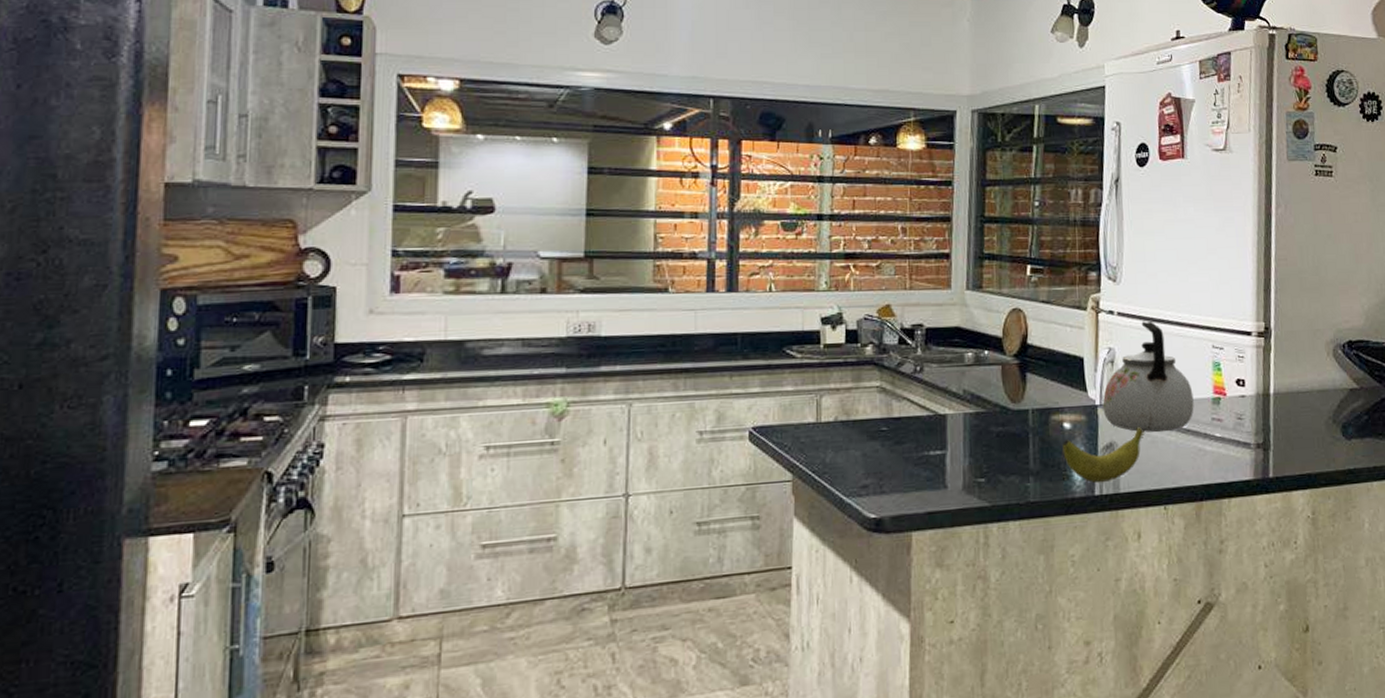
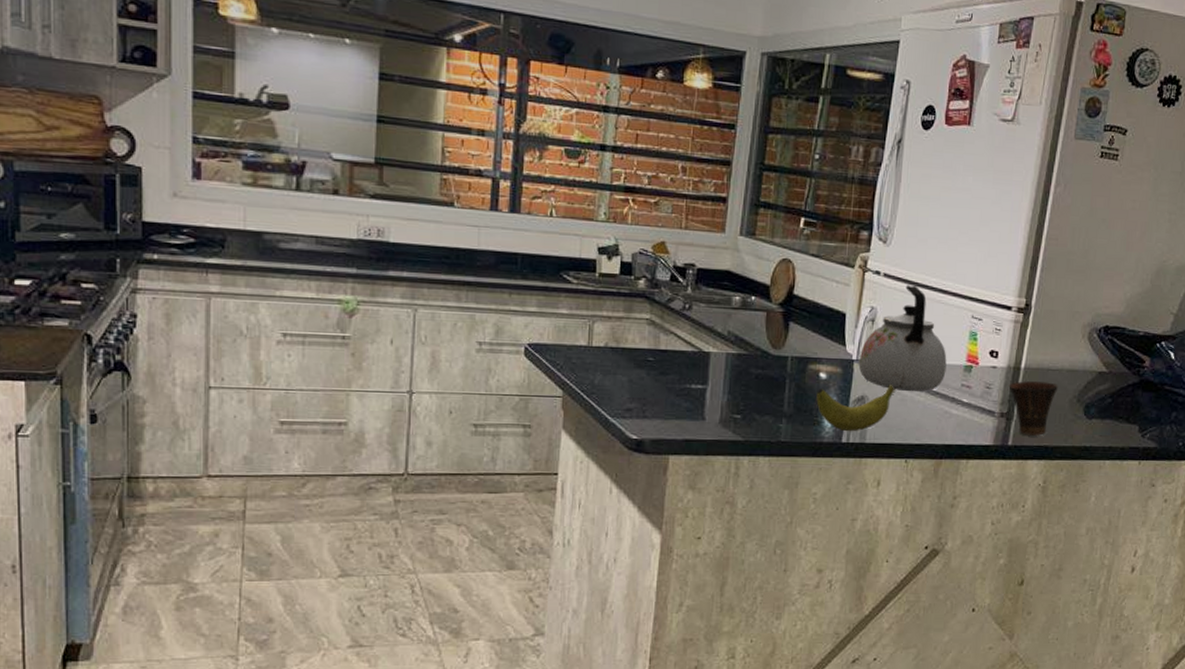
cup: none [1260,405,1312,466] -> present [1009,381,1059,437]

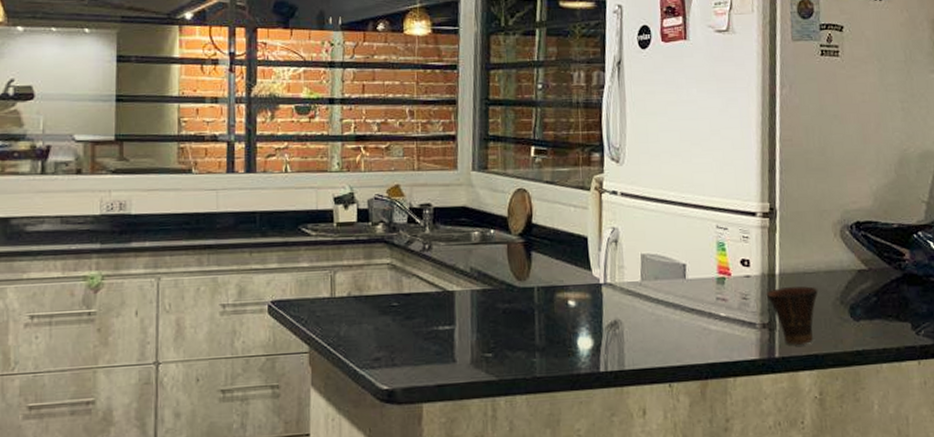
banana: present [816,385,896,432] -> none [567,306,649,360]
kettle: present [858,285,947,391] -> none [606,201,699,311]

